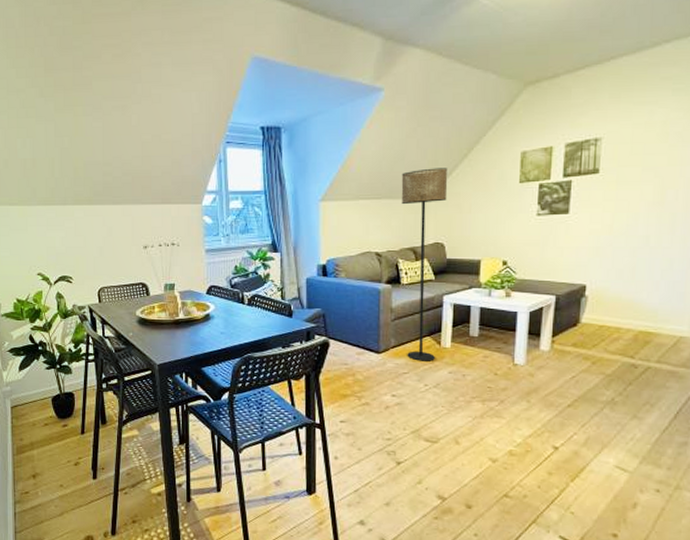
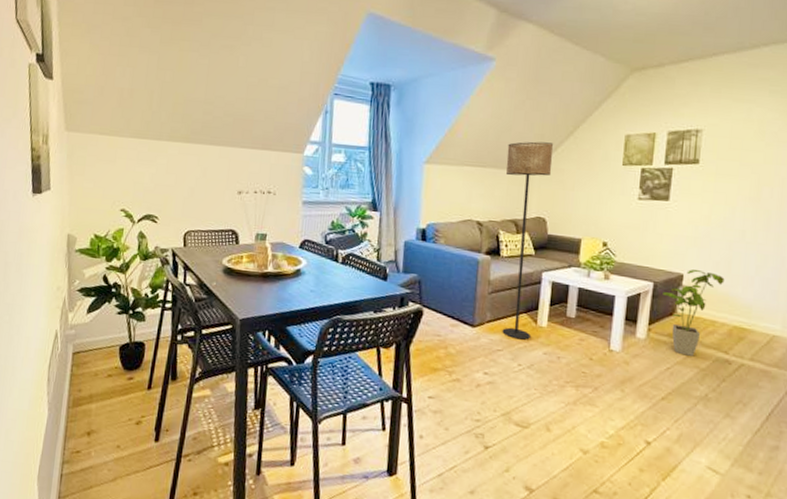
house plant: none [565,280,629,363] -> present [663,269,725,356]

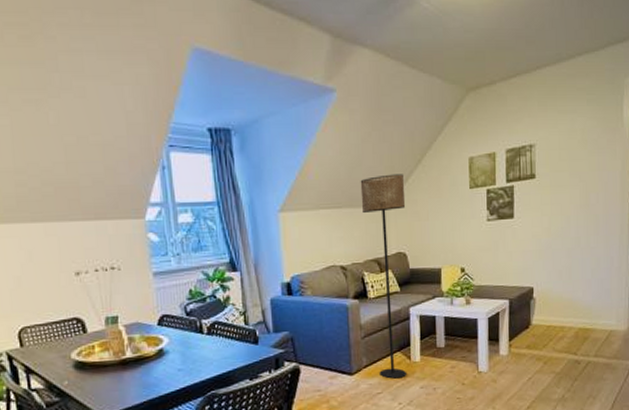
house plant: present [663,269,725,356] -> none [518,281,568,364]

